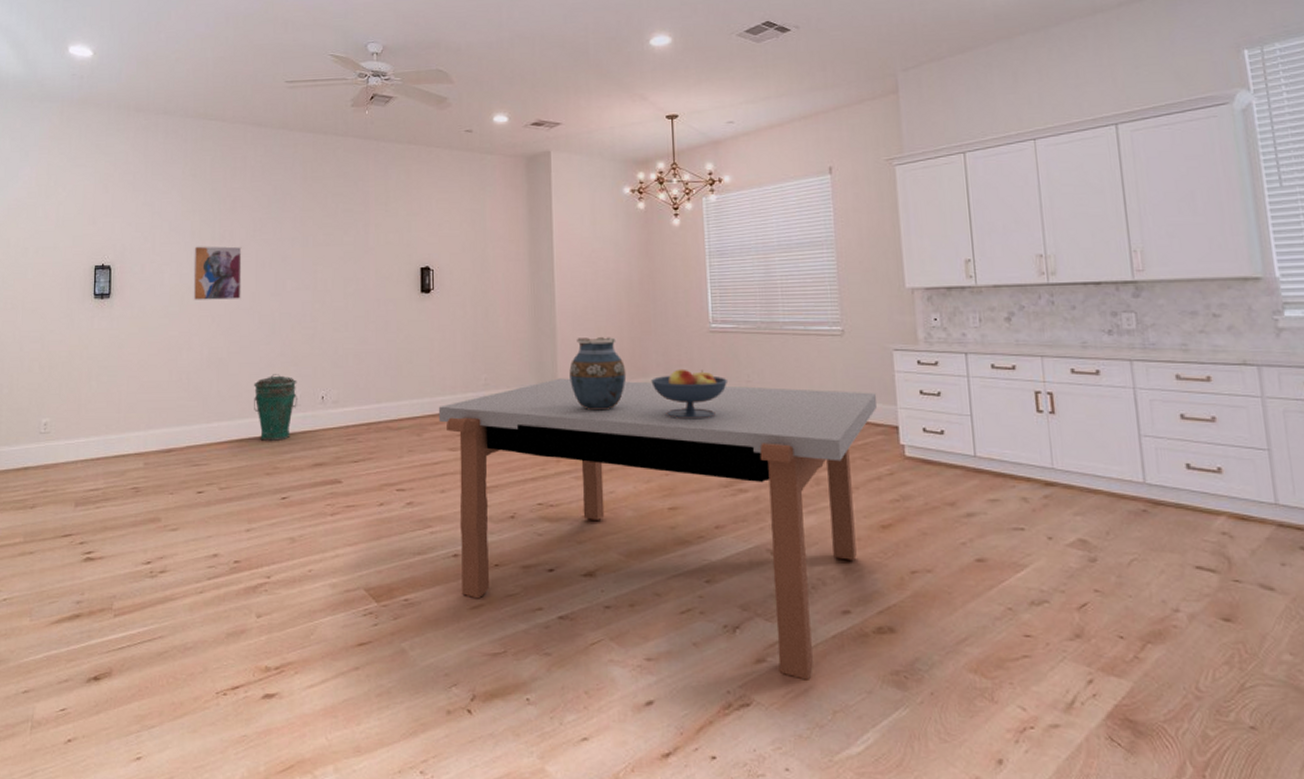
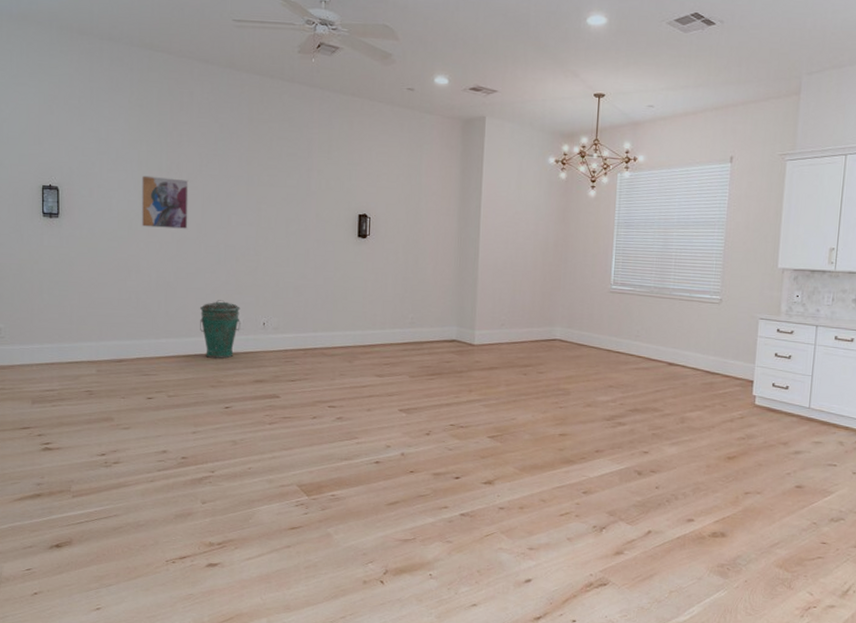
dining table: present [438,378,878,680] -> none [368,322,740,569]
vase: present [569,337,627,411] -> none [486,288,535,352]
fruit bowl: present [651,369,727,420] -> none [556,321,620,365]

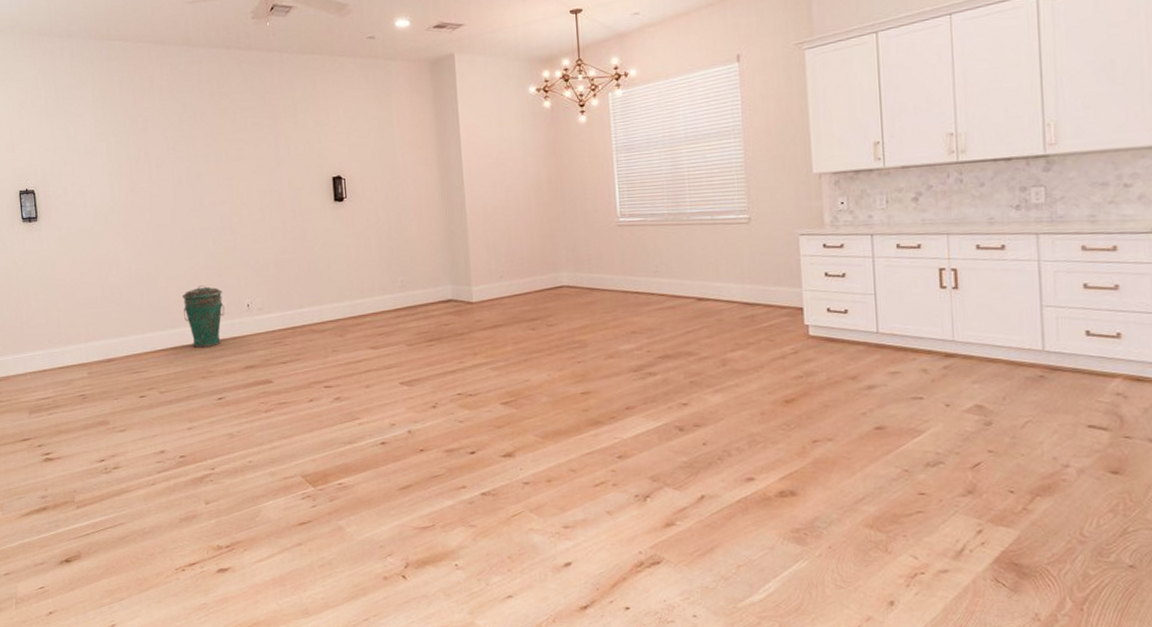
wall art: present [141,175,189,230] -> none [112,165,162,220]

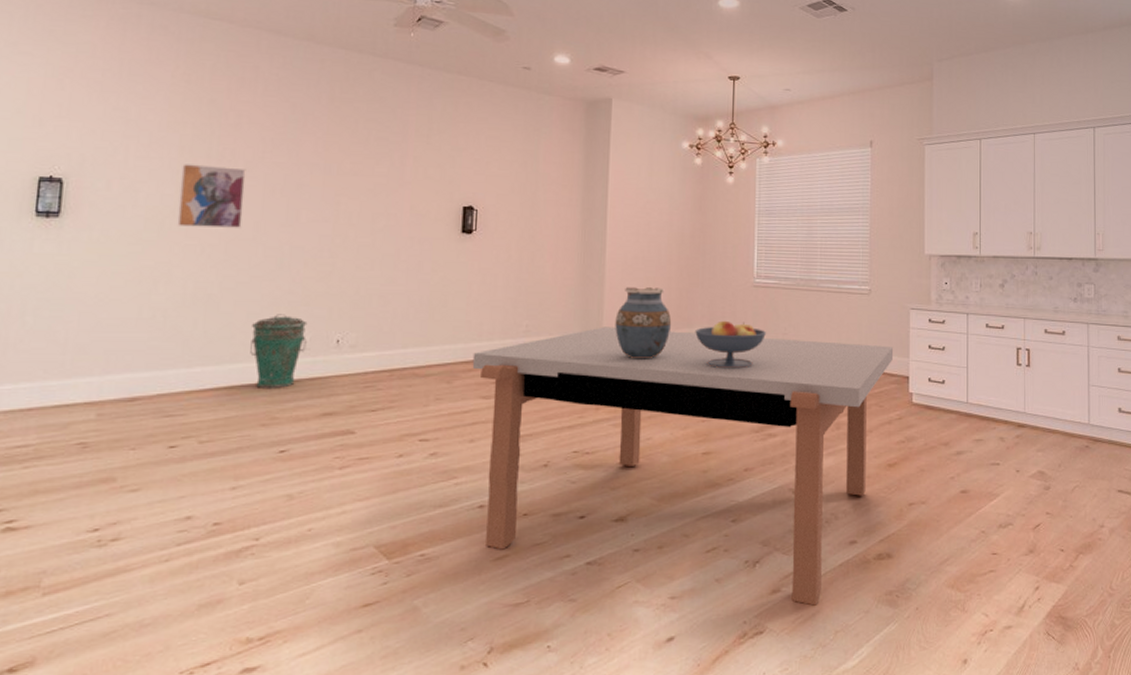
wall art: none [112,165,162,220] -> present [177,164,246,229]
dining table: none [358,276,783,540] -> present [472,327,894,606]
vase: none [482,235,538,306] -> present [615,287,672,359]
fruit bowl: none [562,262,636,311] -> present [695,320,766,369]

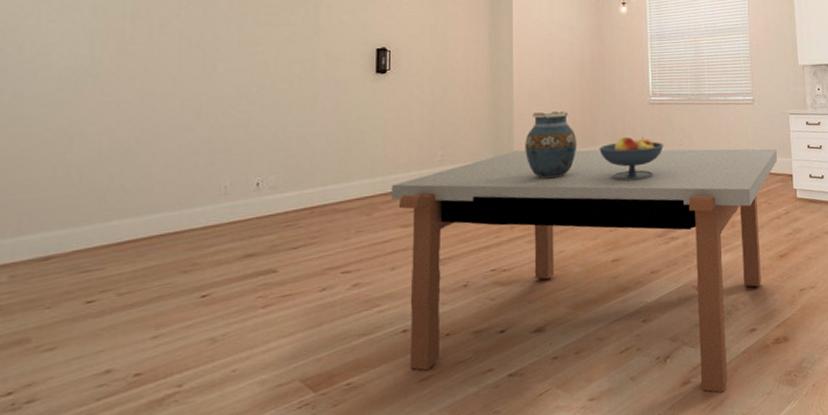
wall art: present [177,164,246,229] -> none [91,24,162,85]
trash can: present [250,314,308,388] -> none [169,162,227,236]

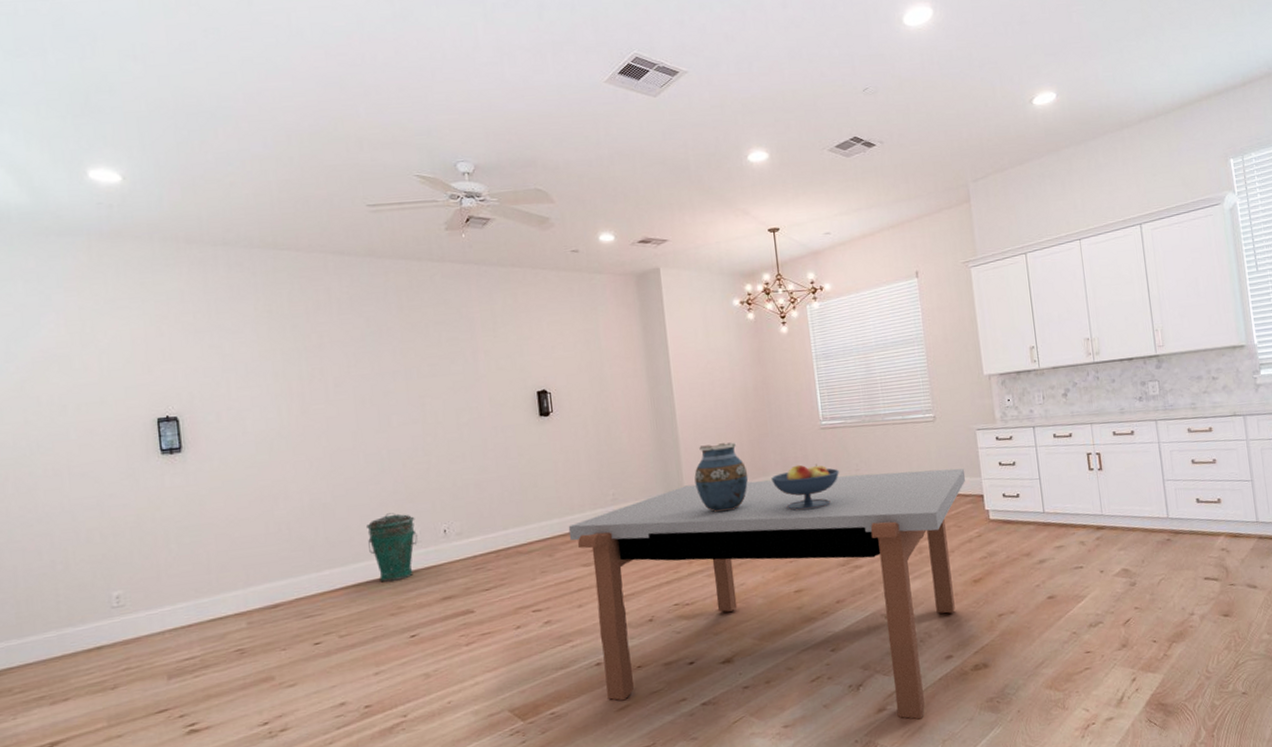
trash can: none [169,162,227,236] -> present [367,513,418,582]

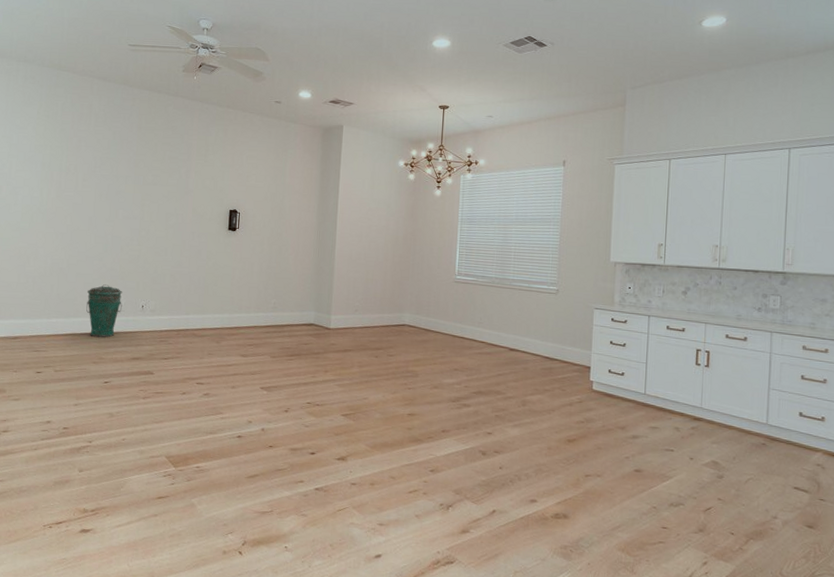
dining table: present [568,468,966,720] -> none [234,307,577,548]
vase: present [694,442,749,512] -> none [341,277,386,336]
fruit bowl: present [771,464,839,511] -> none [405,308,464,349]

